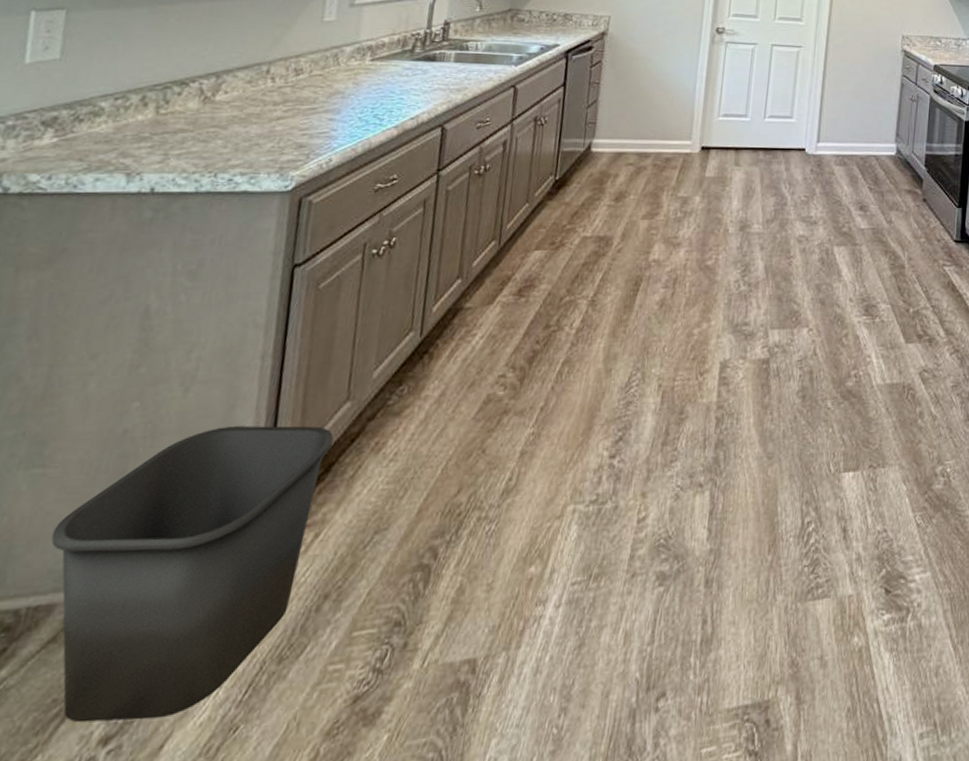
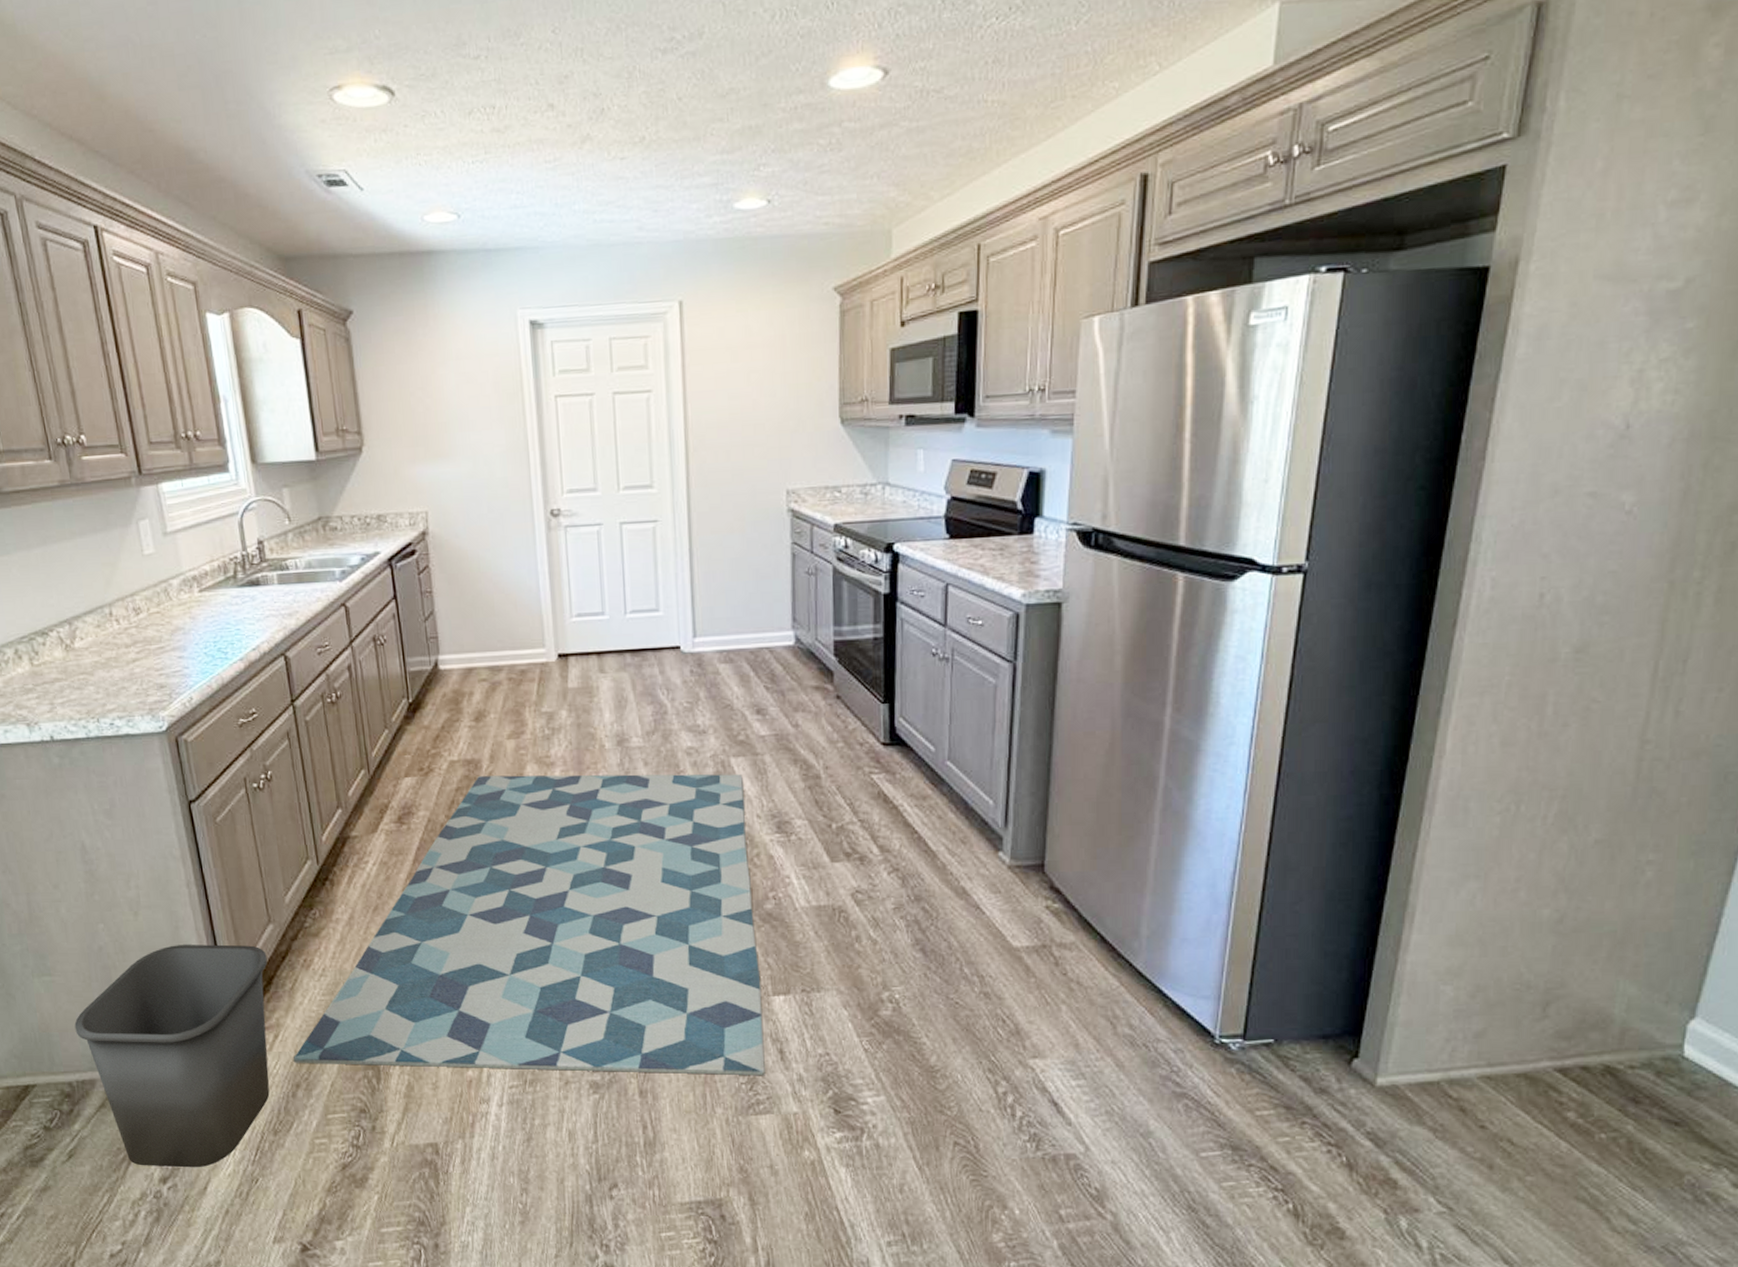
rug: none [330,253,842,568] -> present [294,773,765,1076]

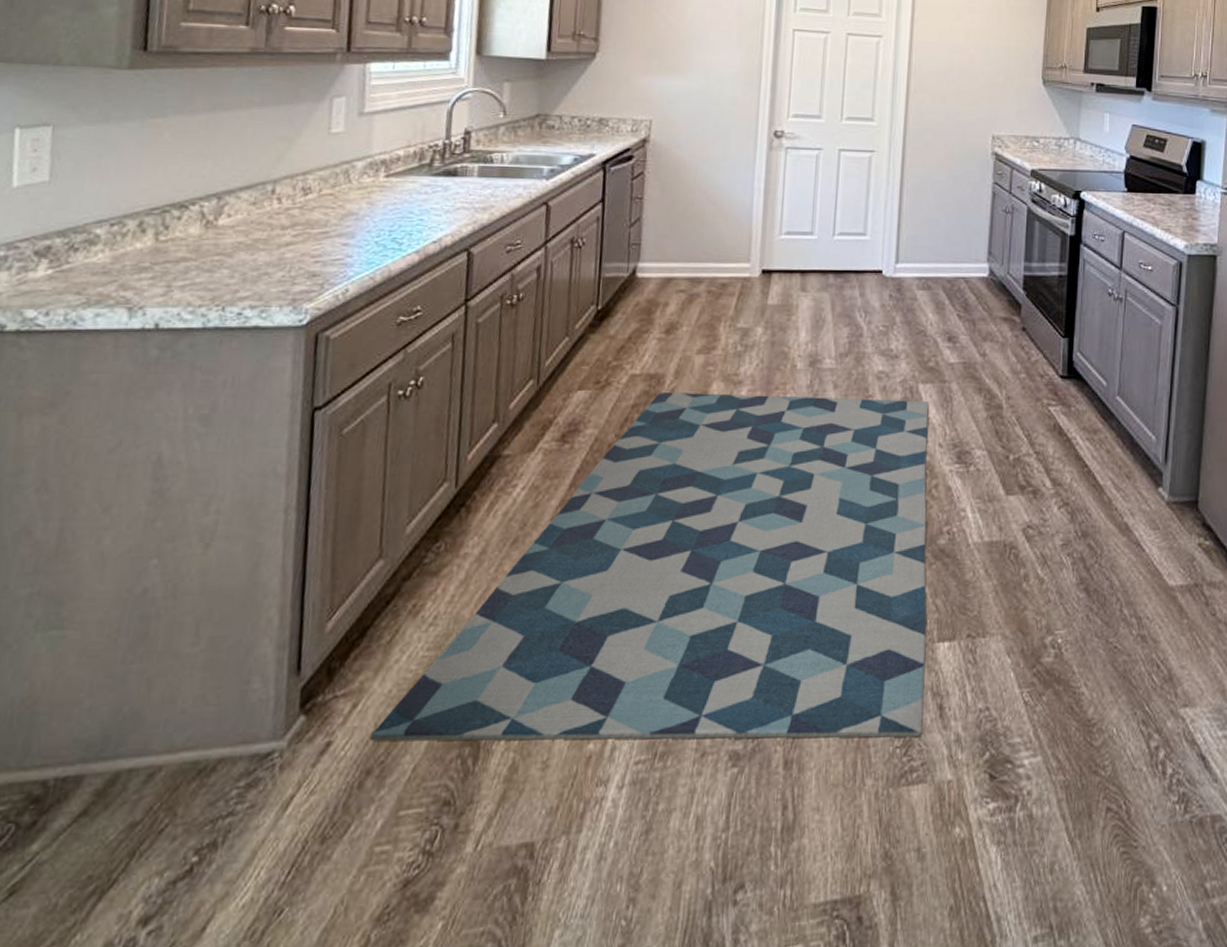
waste bin: present [74,944,270,1167] -> none [75,586,367,901]

